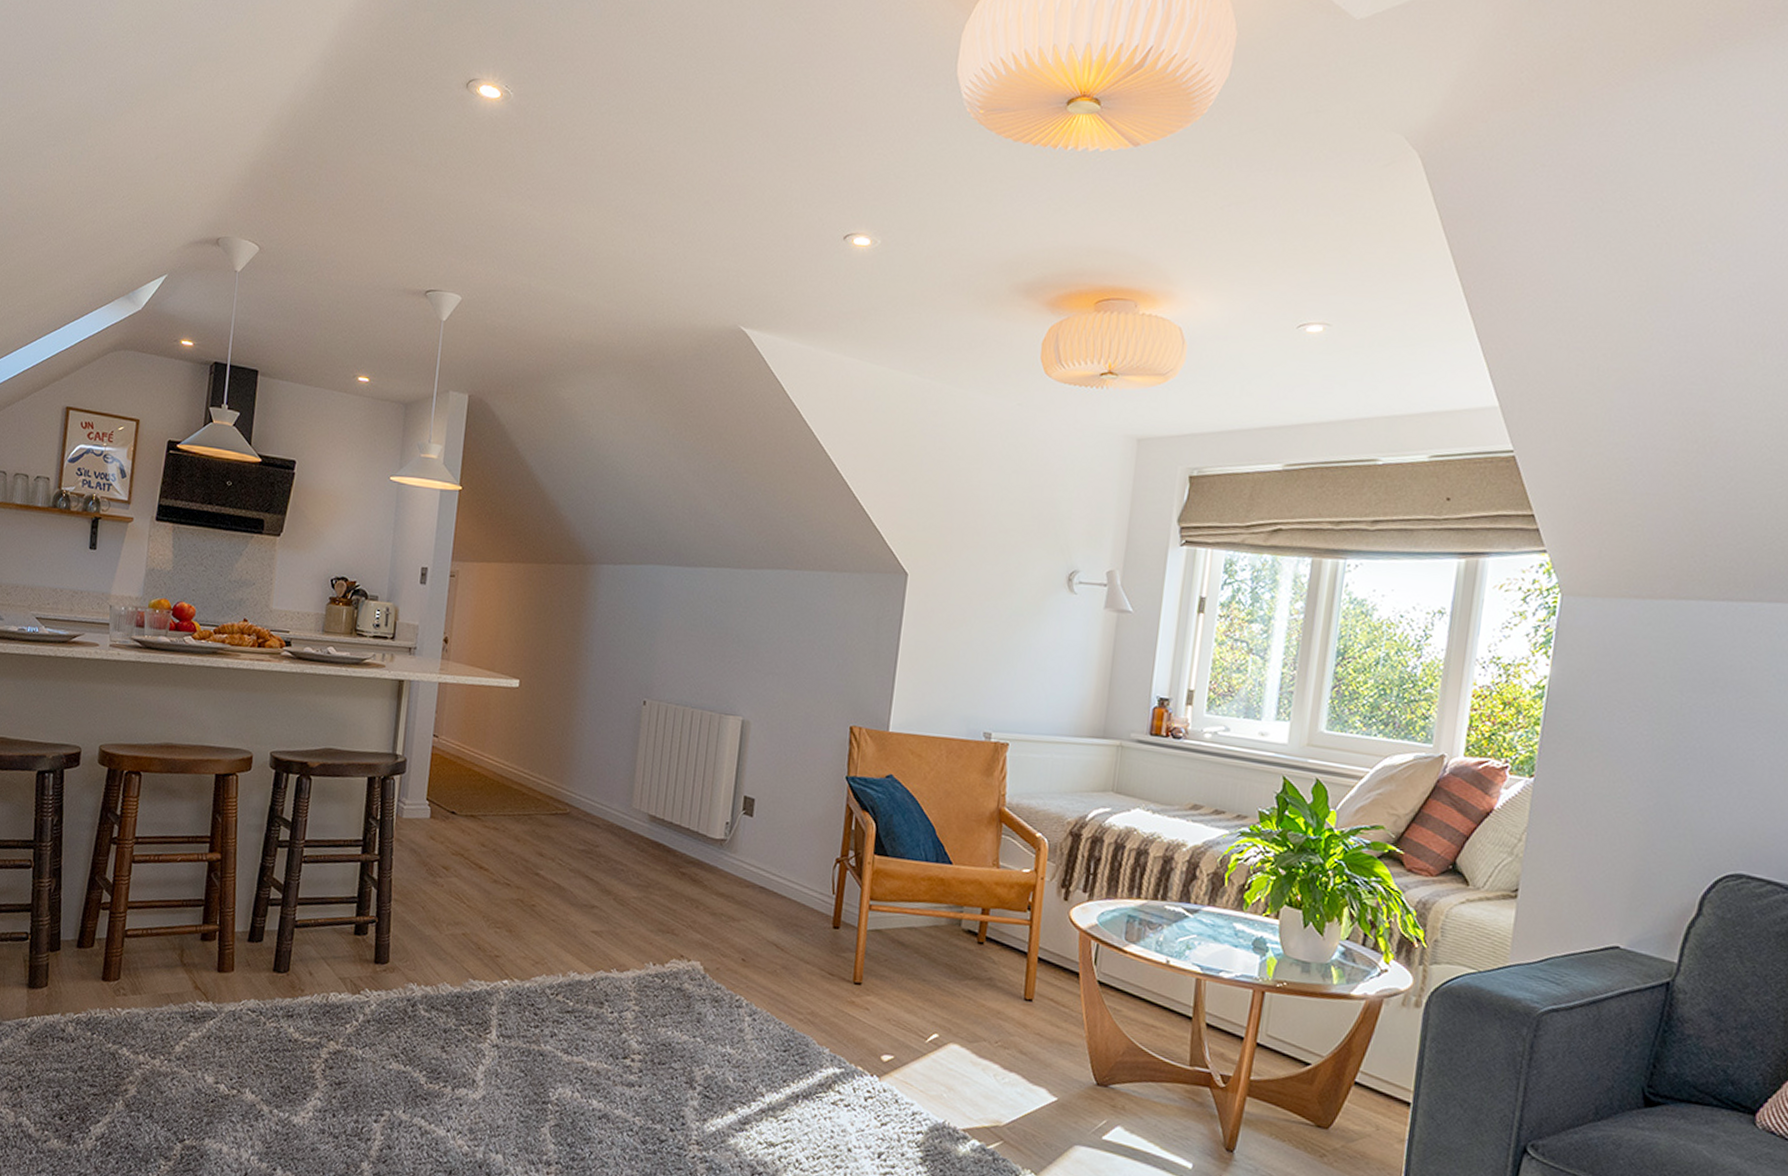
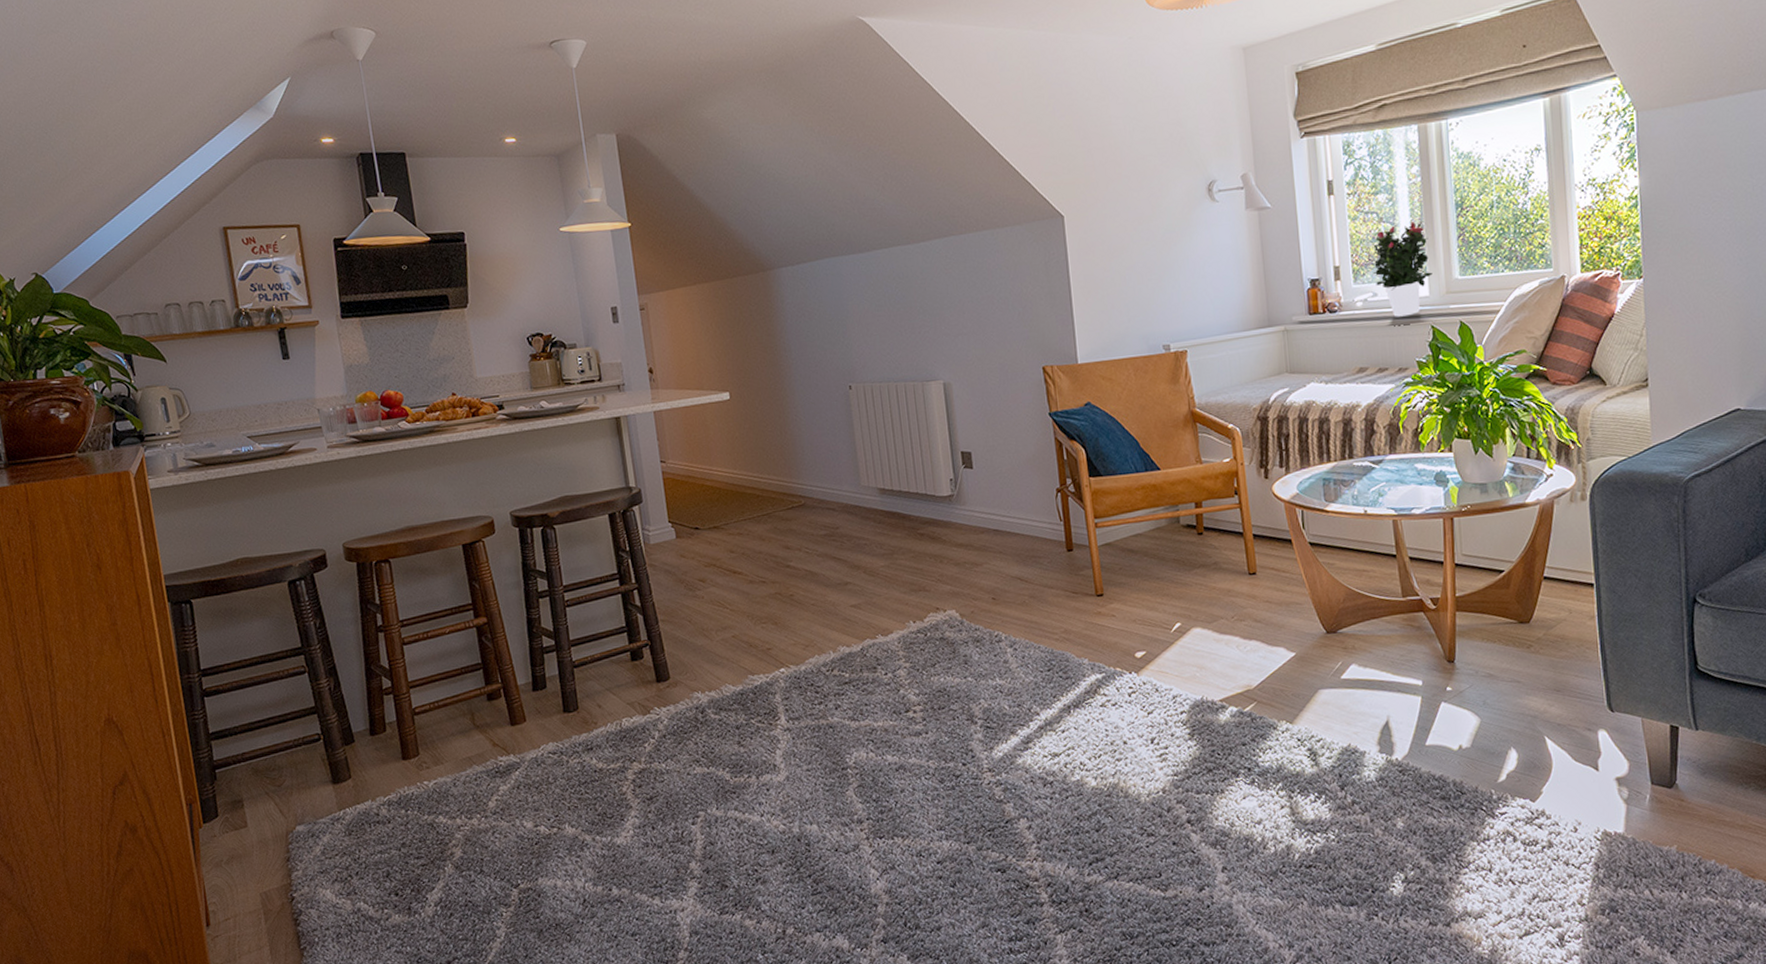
potted flower: none [1229,659,1299,761] -> present [1369,221,1432,317]

